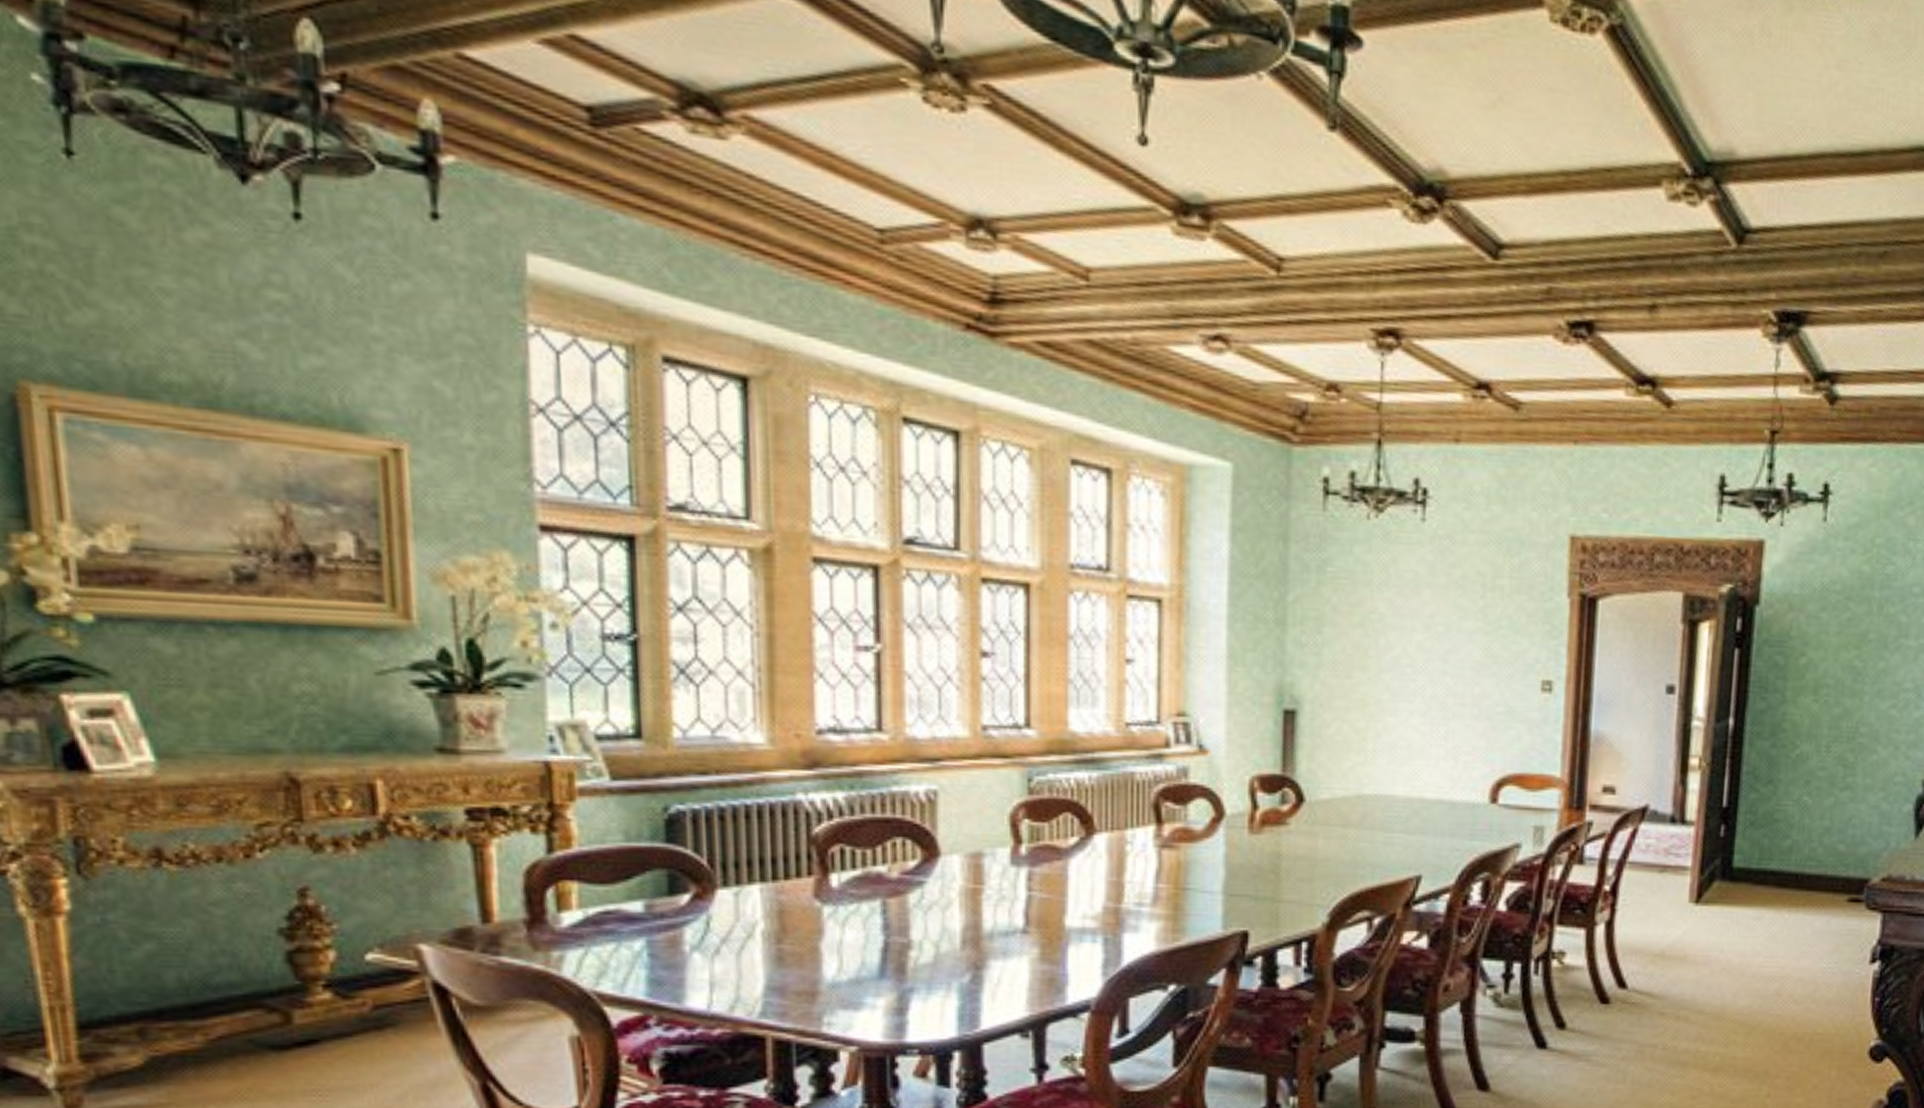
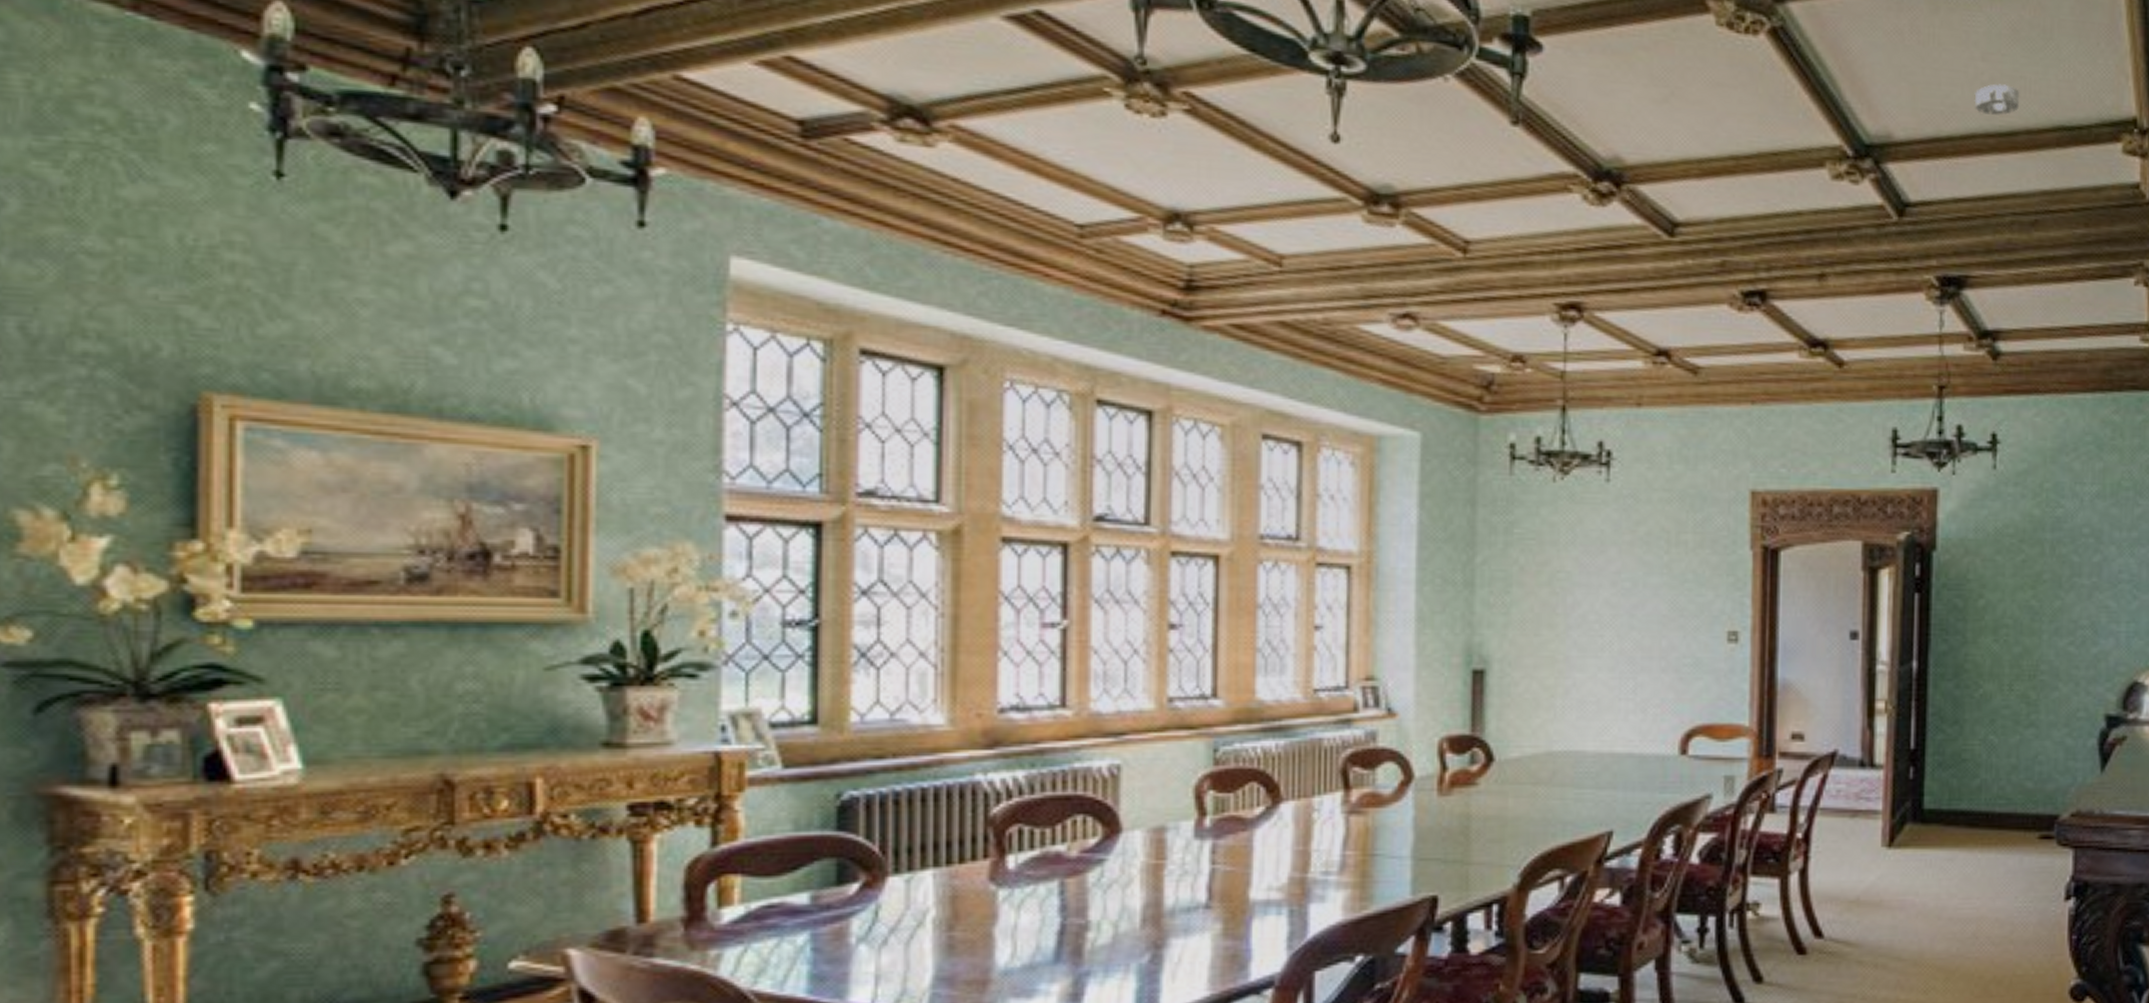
smoke detector: none [1826,96,1877,133] -> present [1974,84,2020,116]

